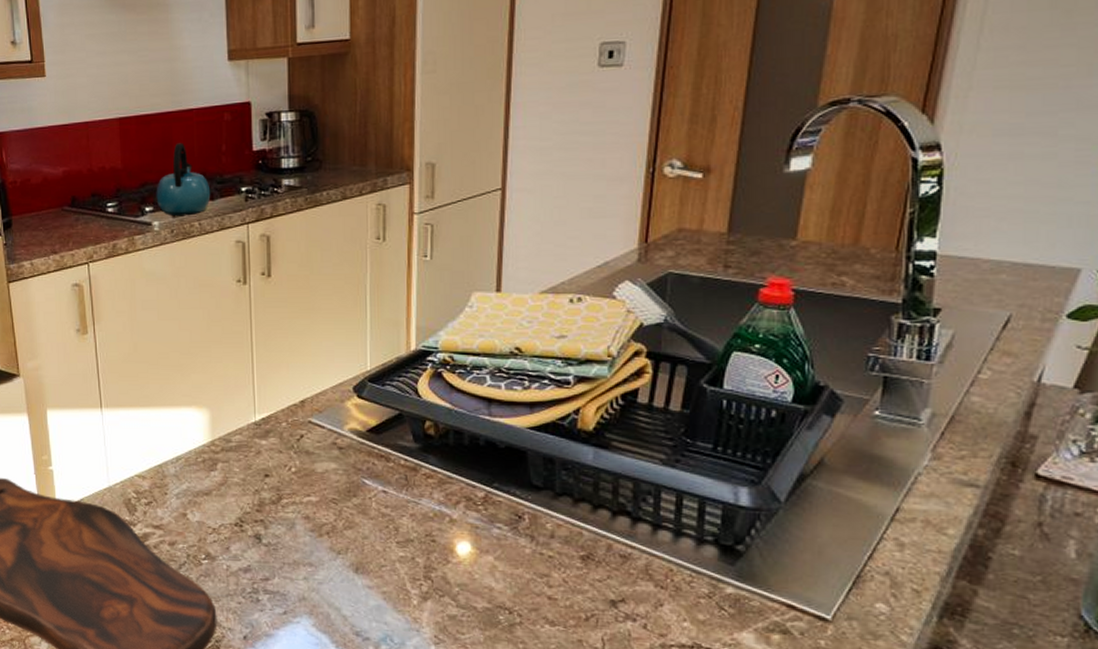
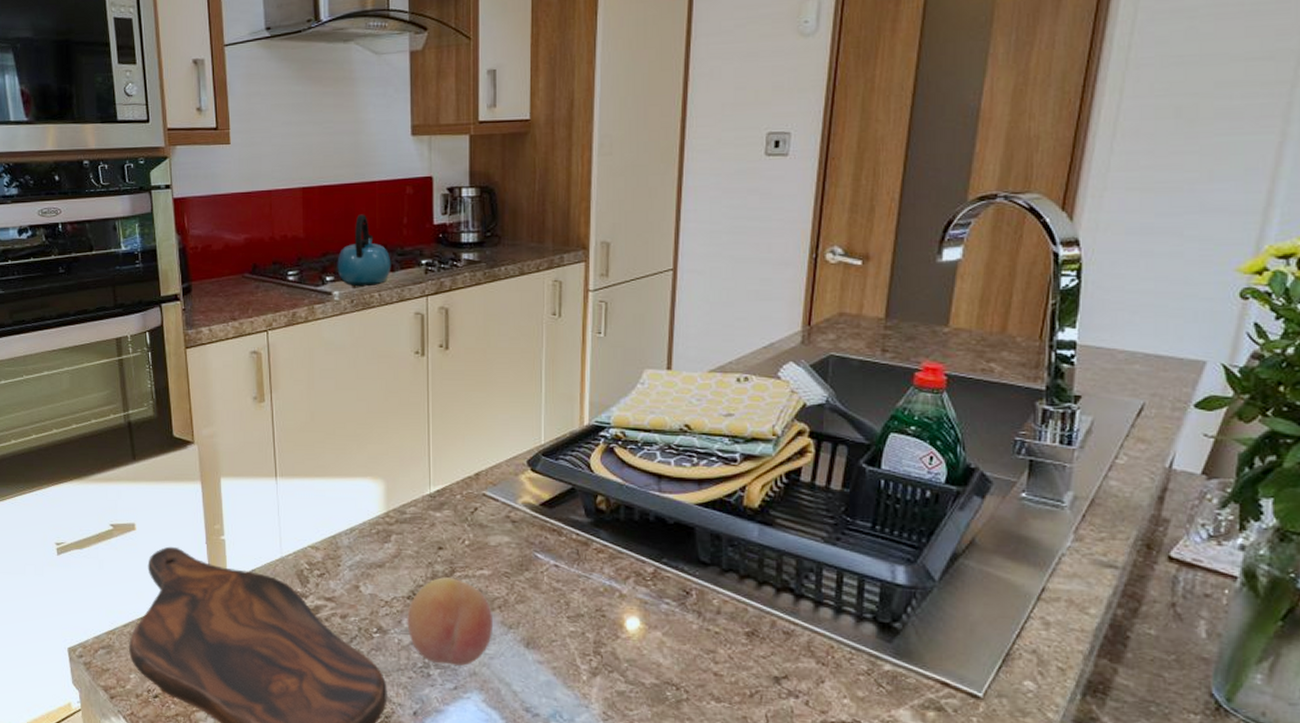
fruit: none [235,504,322,591] -> present [407,577,494,666]

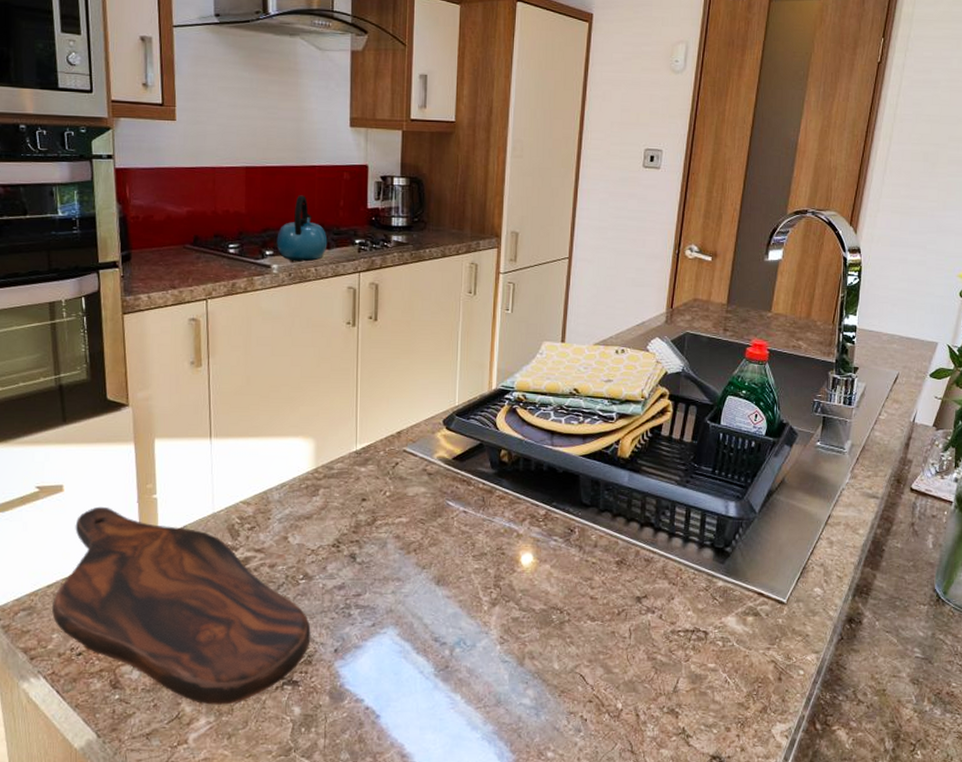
fruit: present [407,577,494,666] -> none [331,526,409,604]

